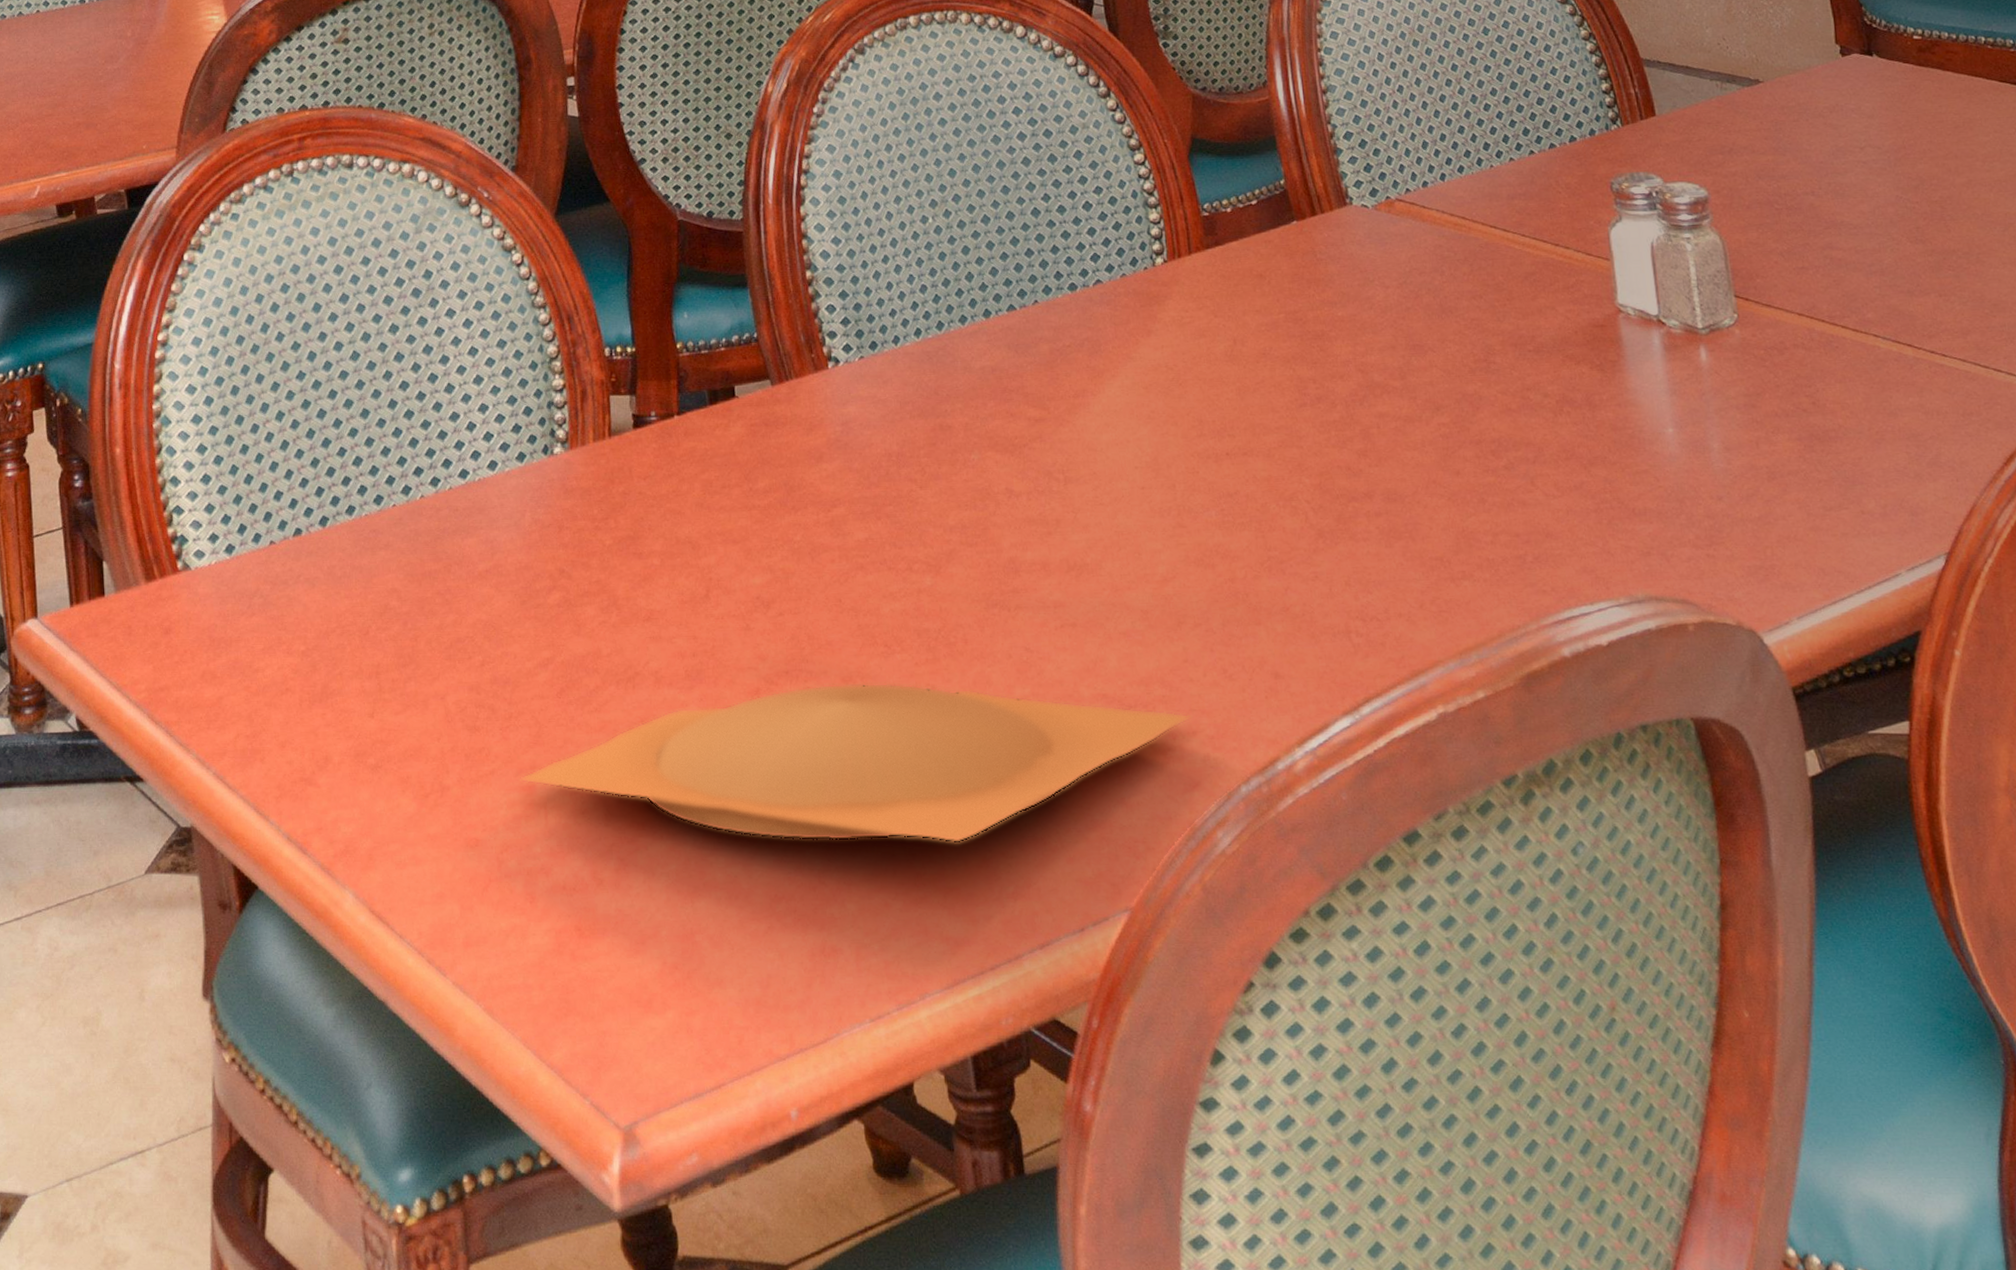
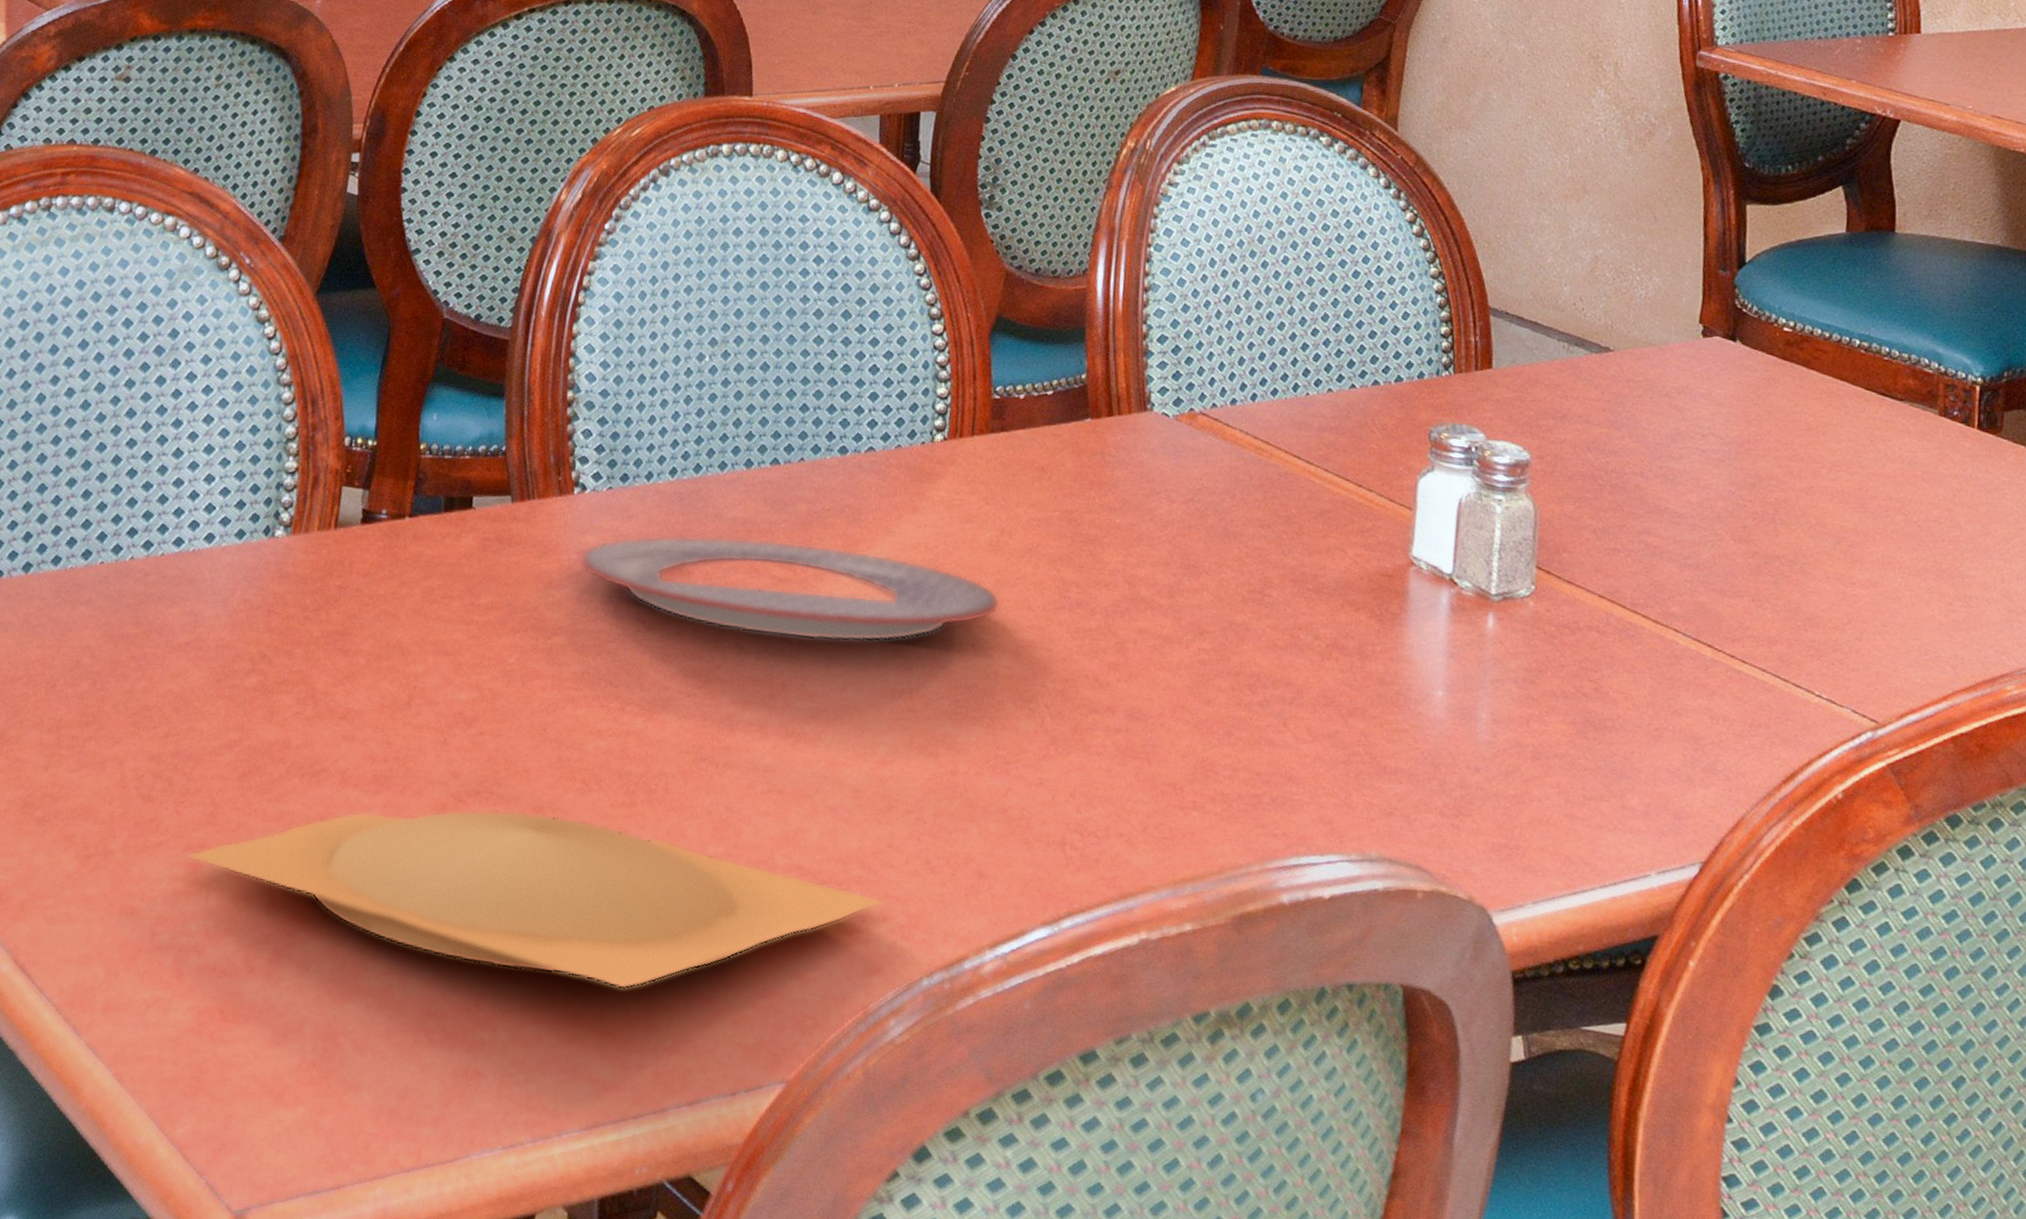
plate: none [845,380,1246,475] -> present [580,535,1001,642]

